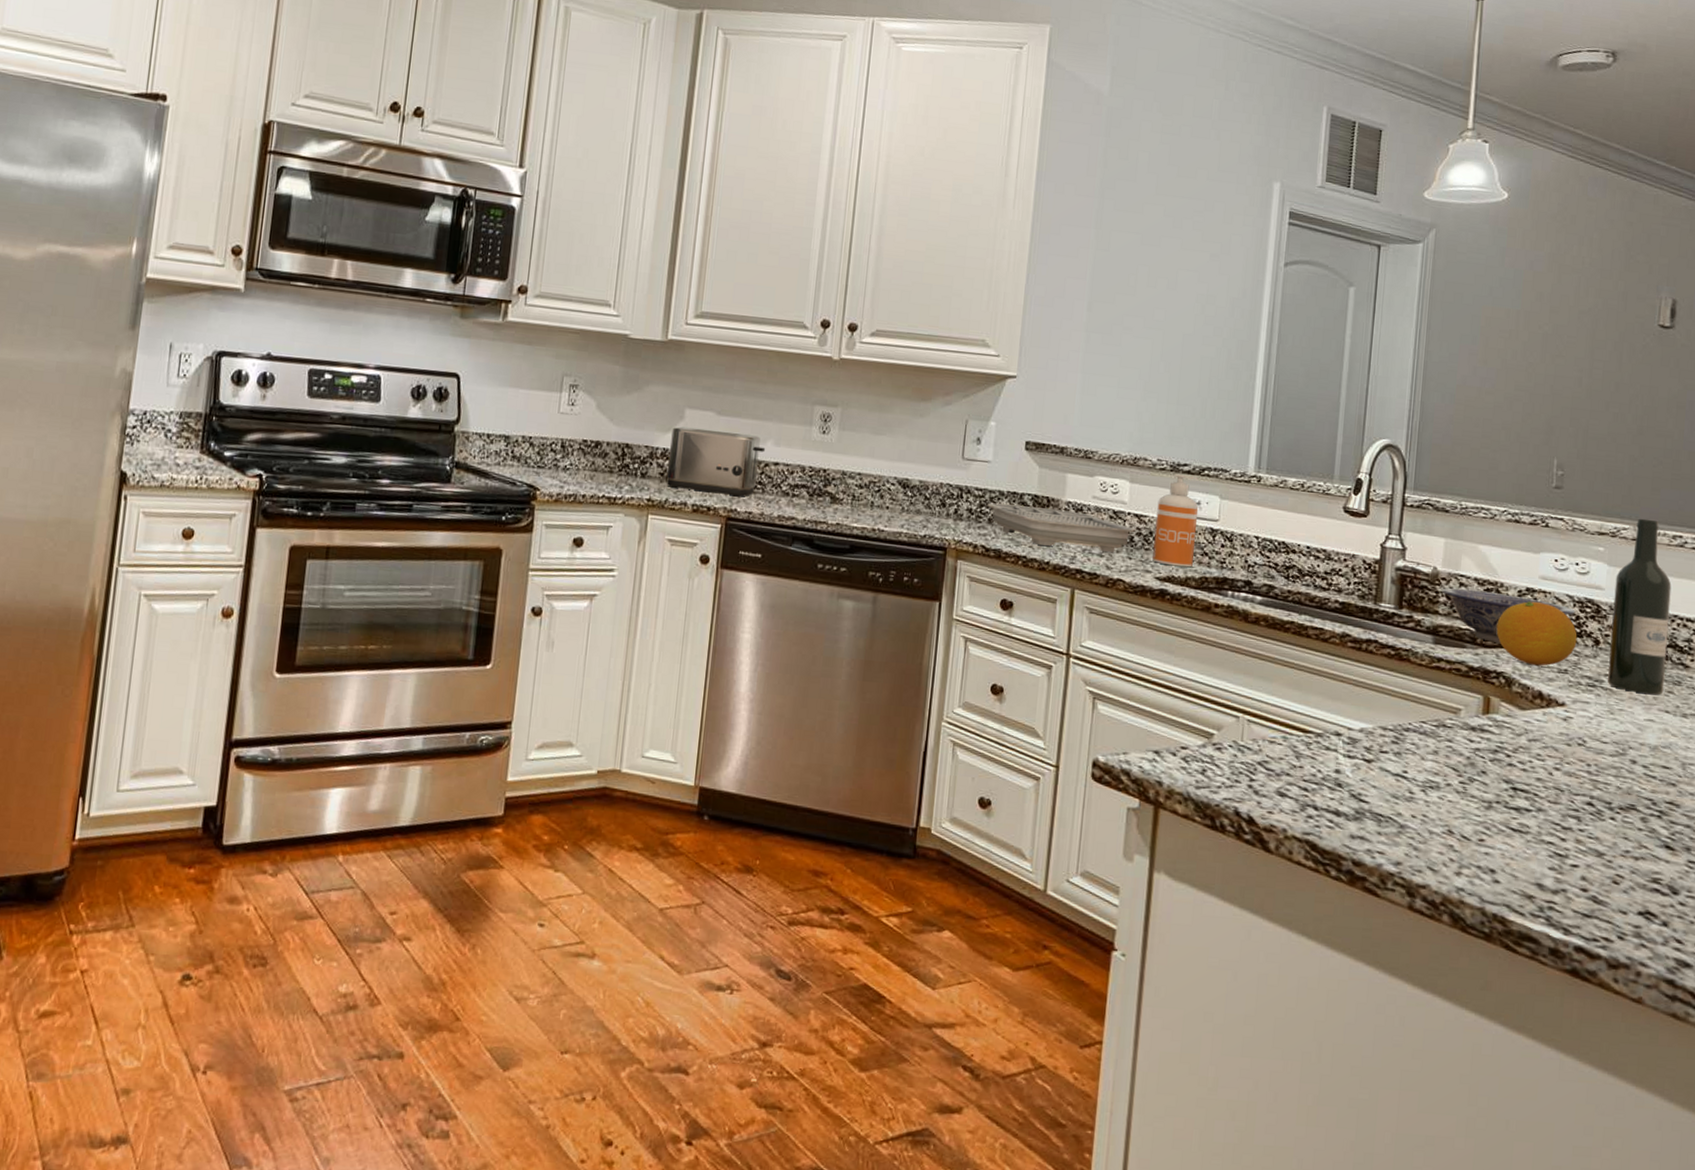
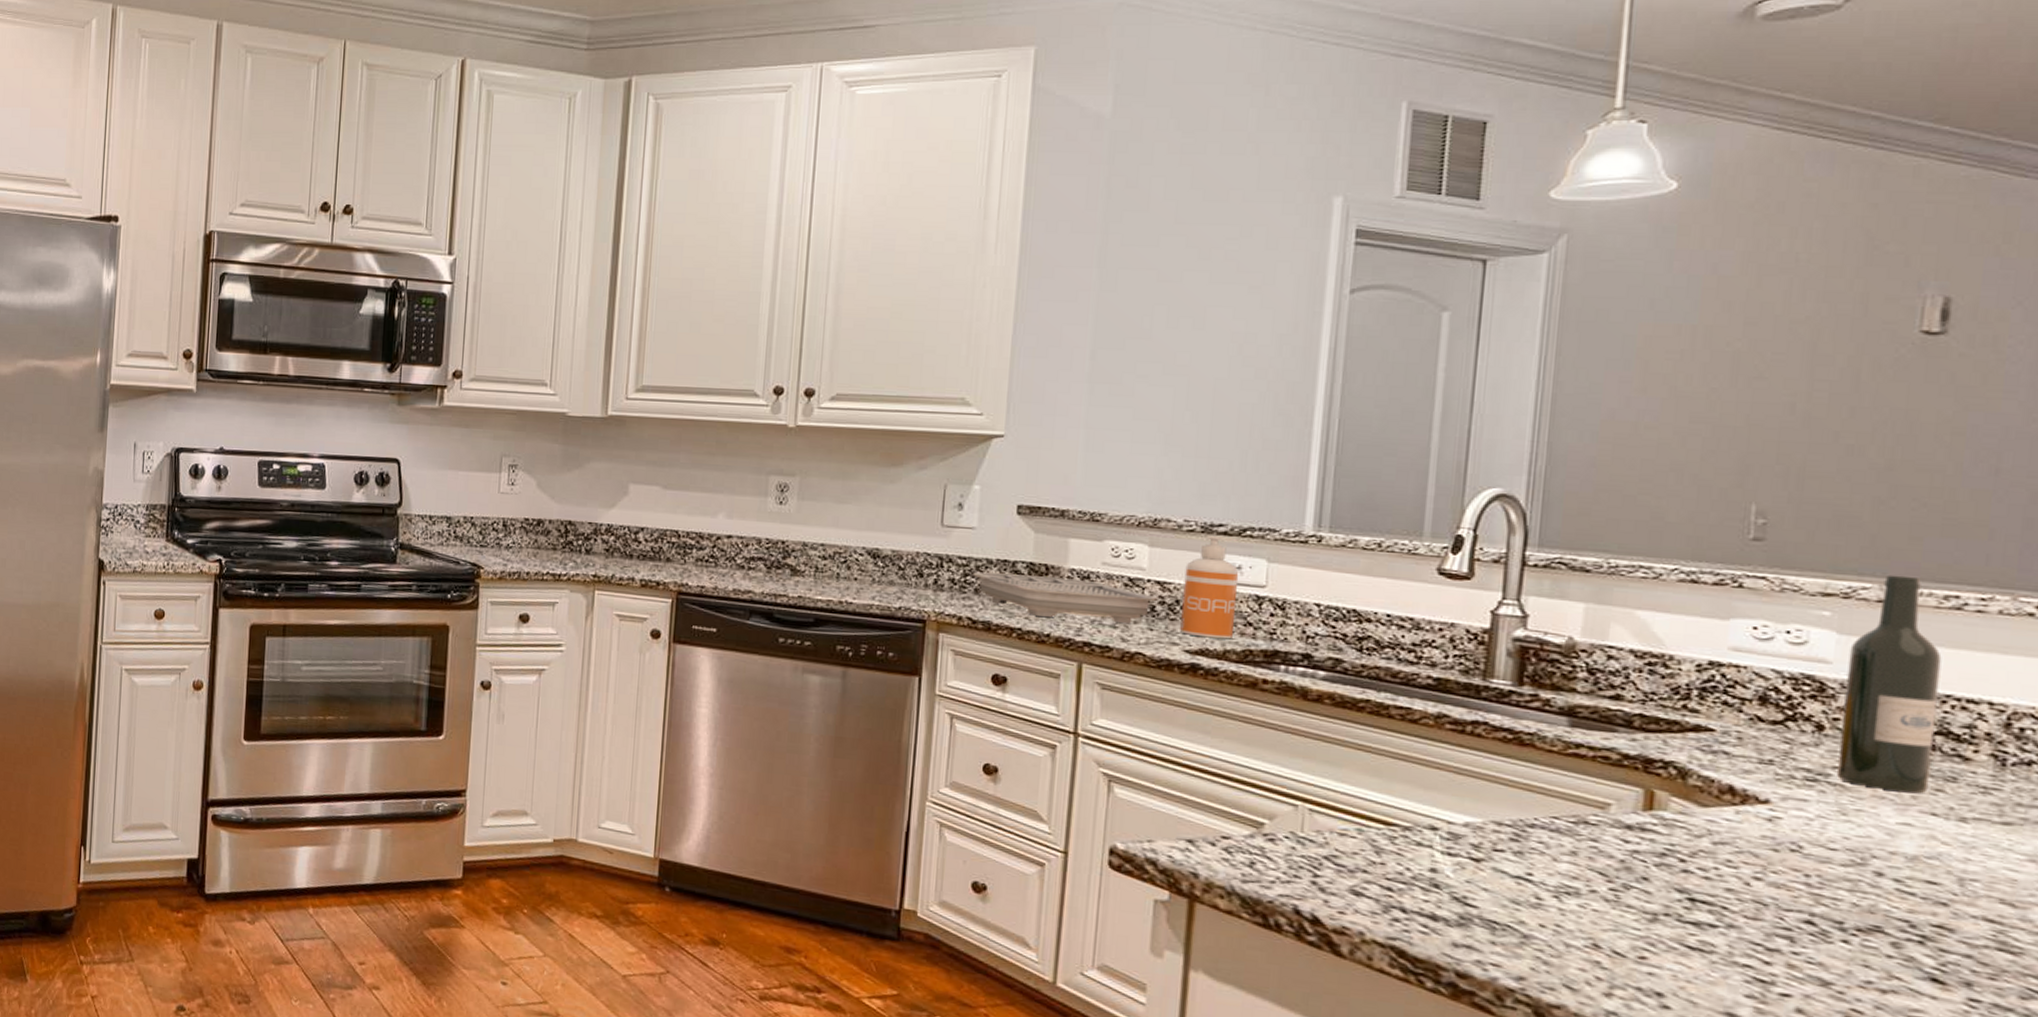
toaster: present [666,426,766,497] -> none [612,502,717,571]
bowl: present [1441,587,1576,644] -> none [1579,661,1786,728]
fruit: present [1496,600,1577,667] -> none [1663,676,1789,756]

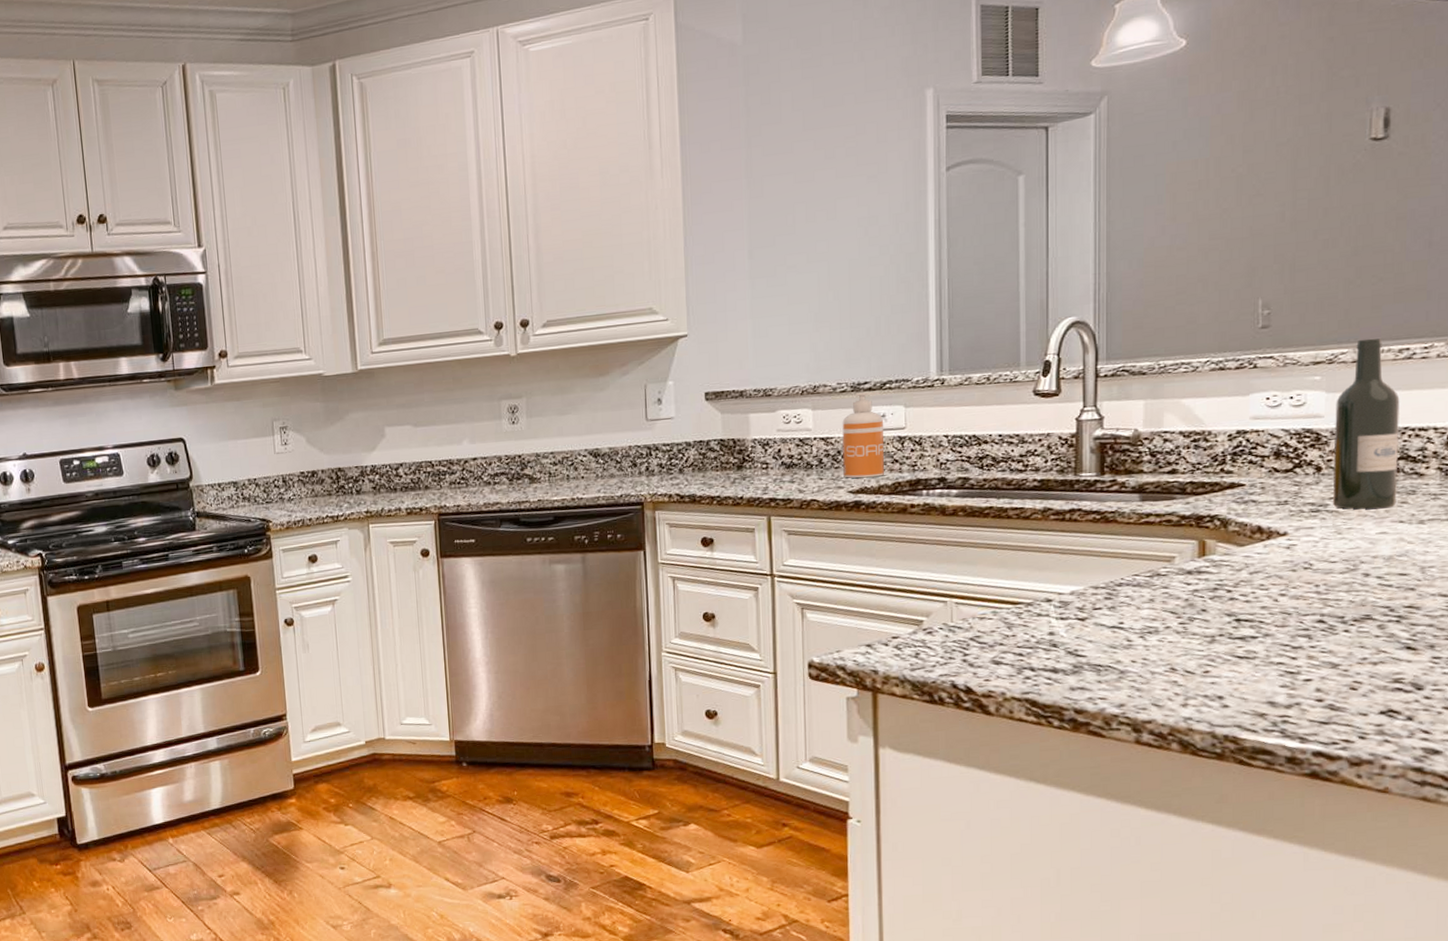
dish rack: present [973,572,1158,624] -> none [676,446,824,484]

